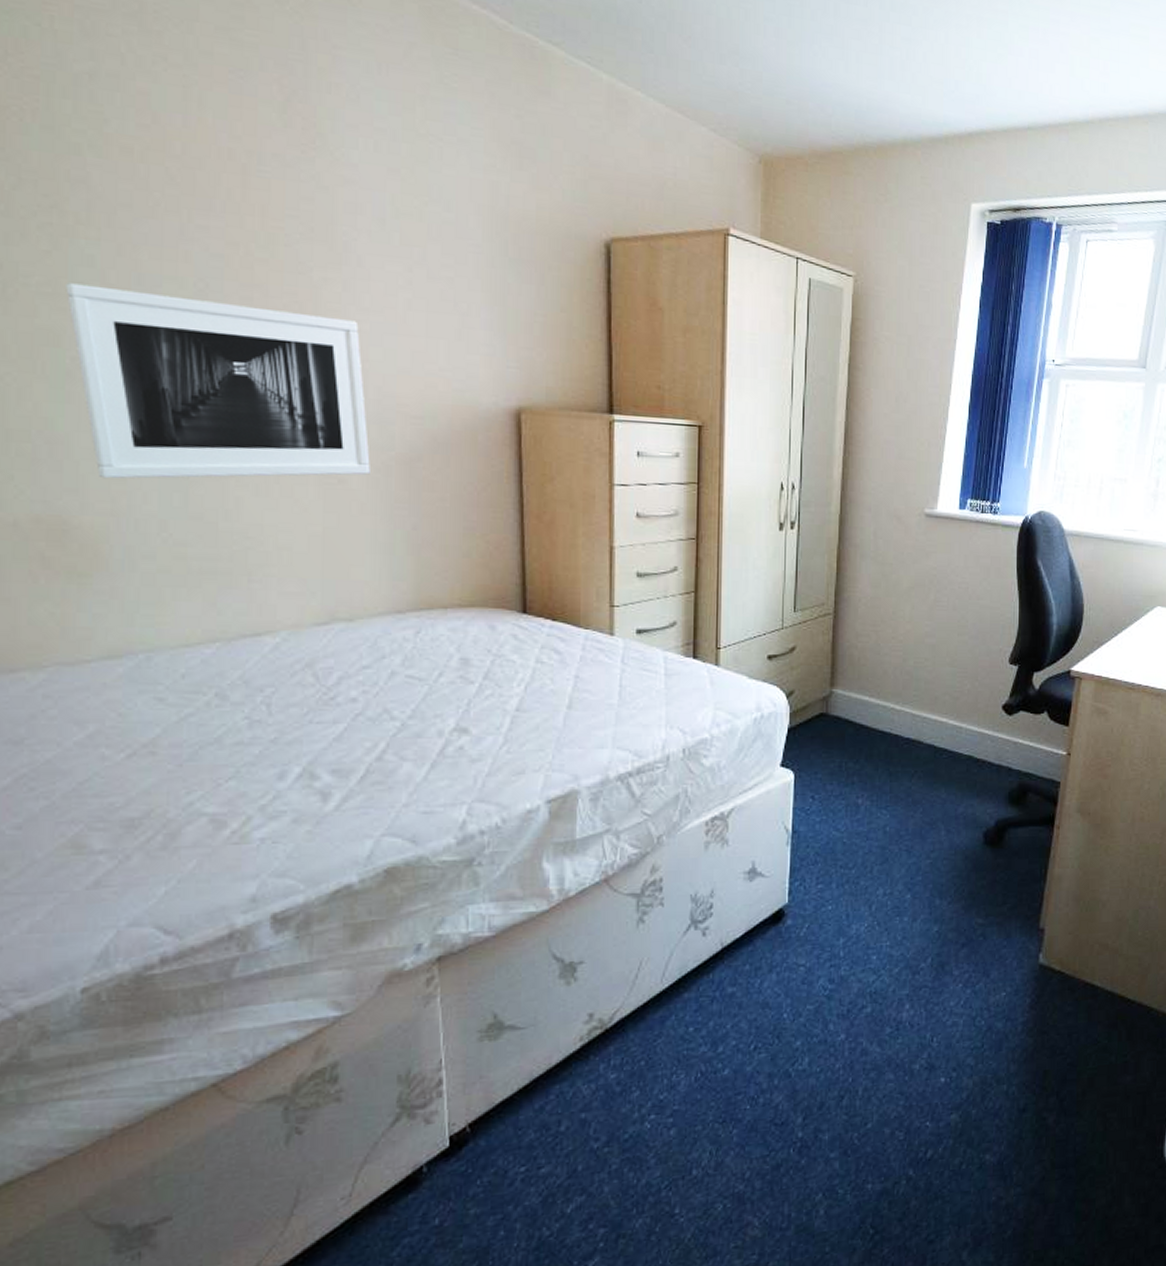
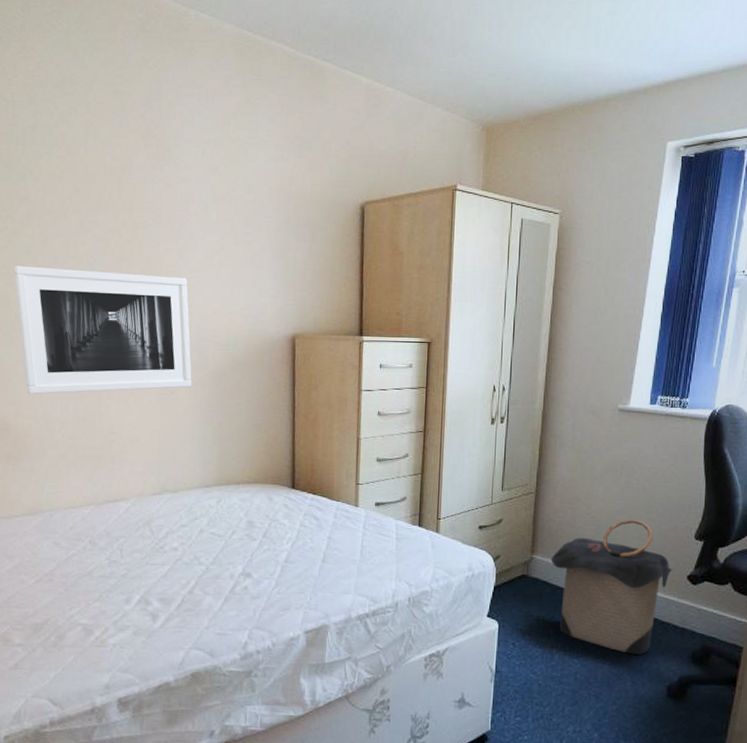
laundry hamper: none [853,642,987,799] -> present [550,519,673,655]

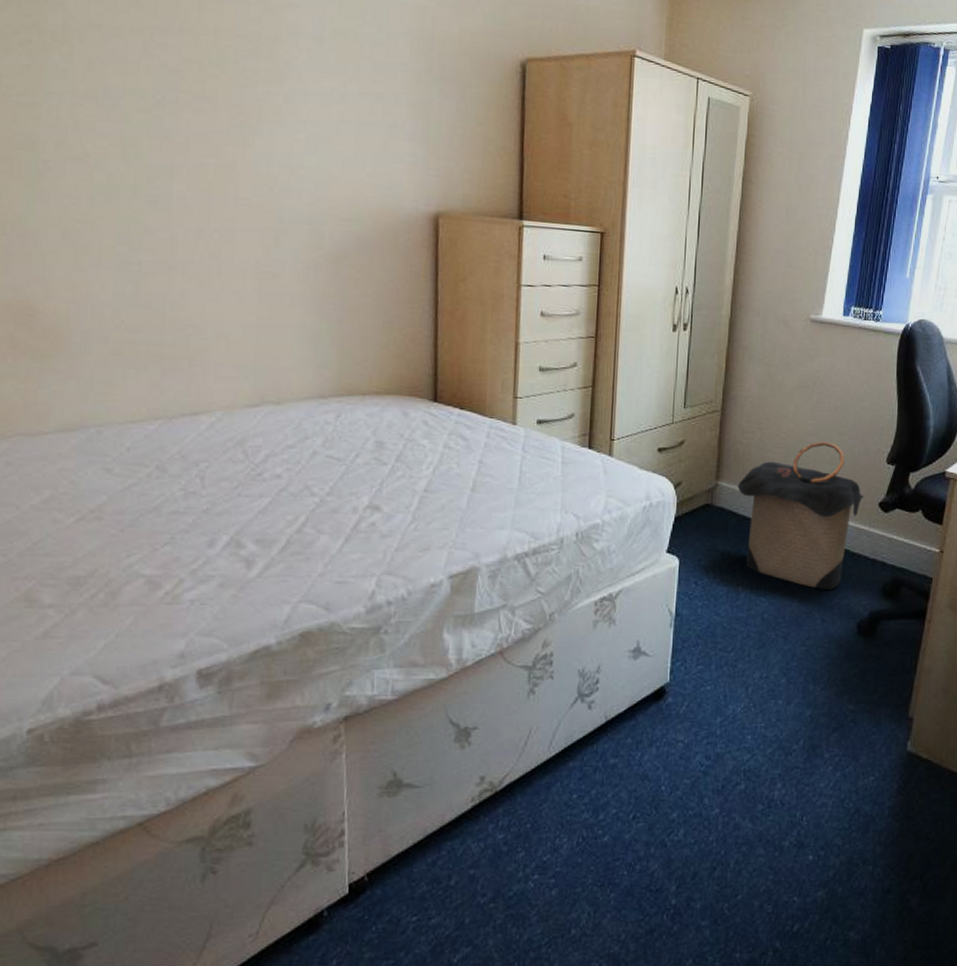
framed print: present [13,266,192,395] -> none [41,93,302,271]

